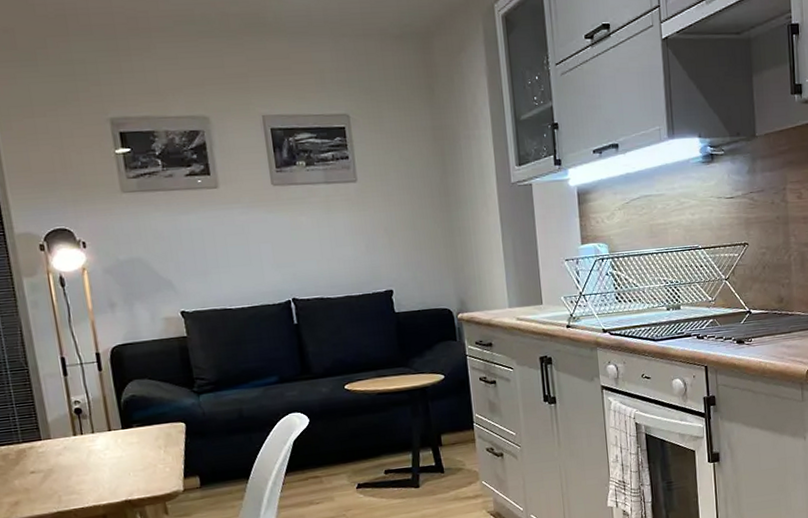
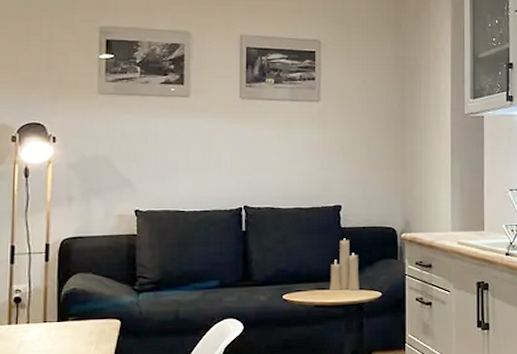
candle: none [389,323,421,378] -> present [330,238,359,292]

